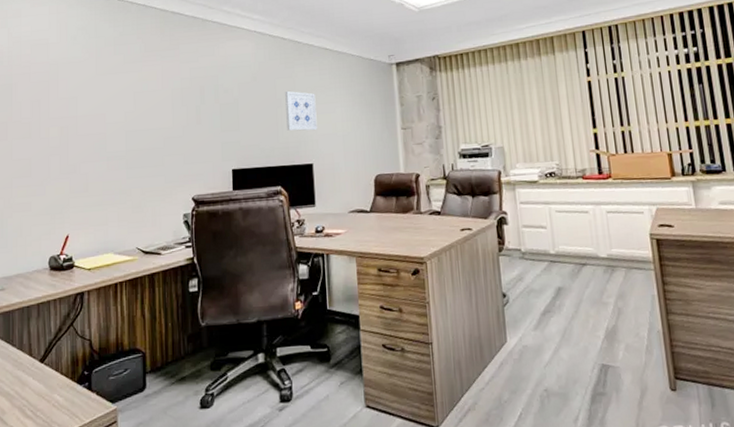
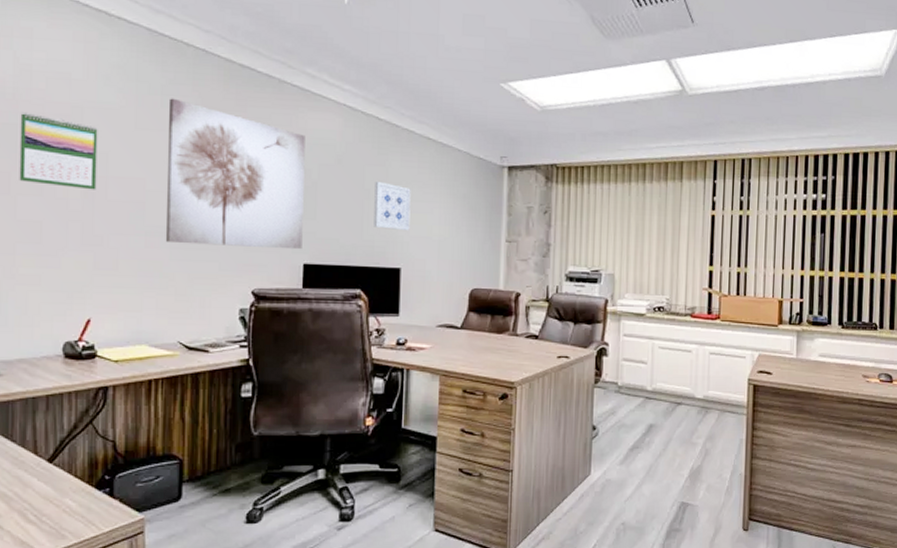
calendar: none [14,73,70,129] -> present [19,111,98,190]
wall art: none [120,46,230,164] -> present [165,98,305,250]

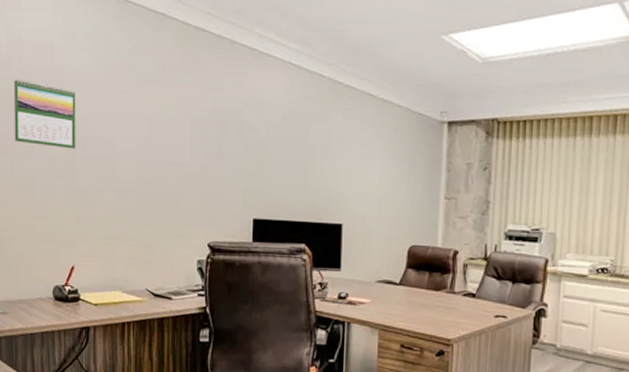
wall art: present [165,98,305,250] -> none [133,62,254,205]
wall art: present [374,182,411,231] -> none [317,139,353,188]

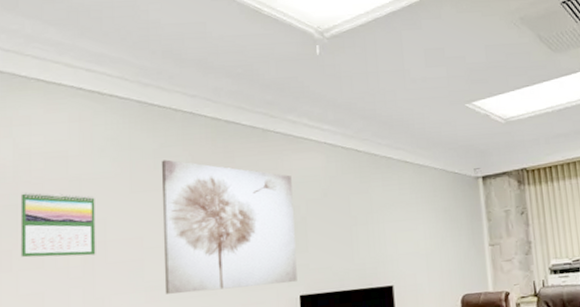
wall art: none [133,62,254,205] -> present [161,159,297,294]

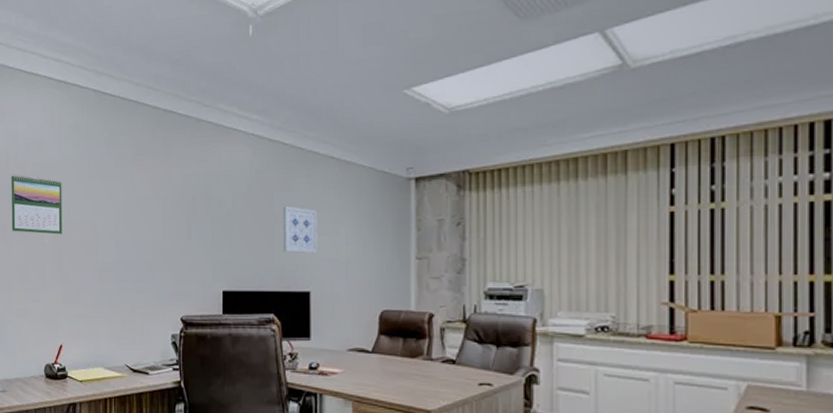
wall art: present [161,159,297,294] -> none [111,148,221,278]
wall art: none [360,207,398,251] -> present [283,206,317,254]

